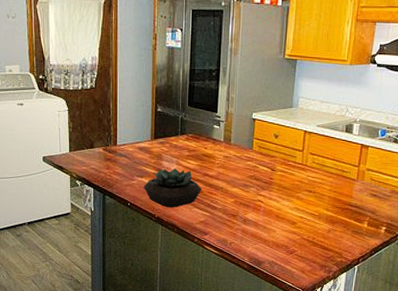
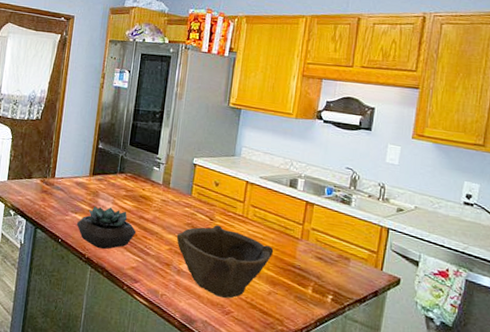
bowl: none [240,175,332,240] -> present [176,225,274,299]

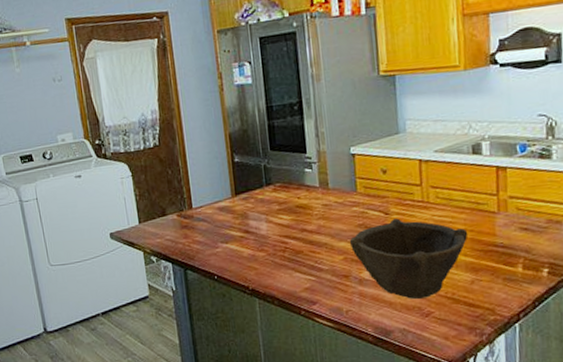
succulent plant: present [76,206,137,250] -> none [230,227,302,277]

